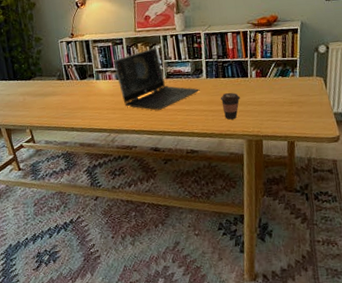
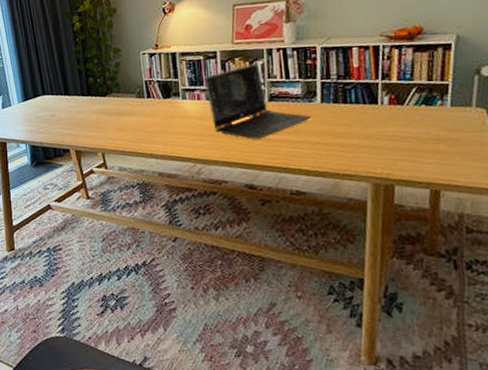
coffee cup: present [220,93,240,120] -> none [338,123,366,157]

